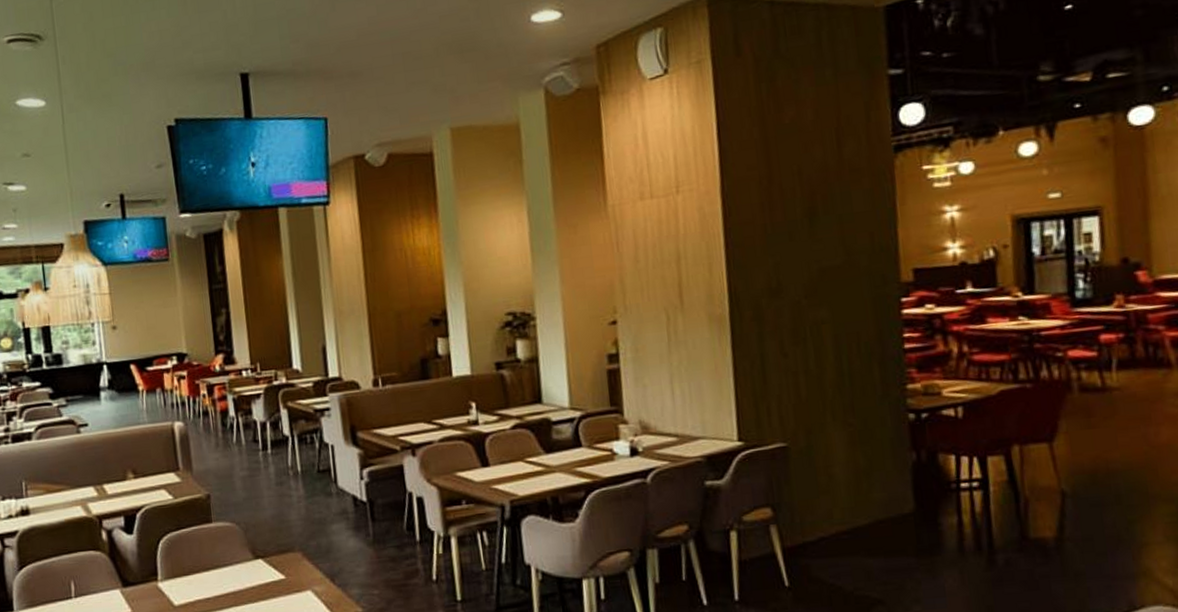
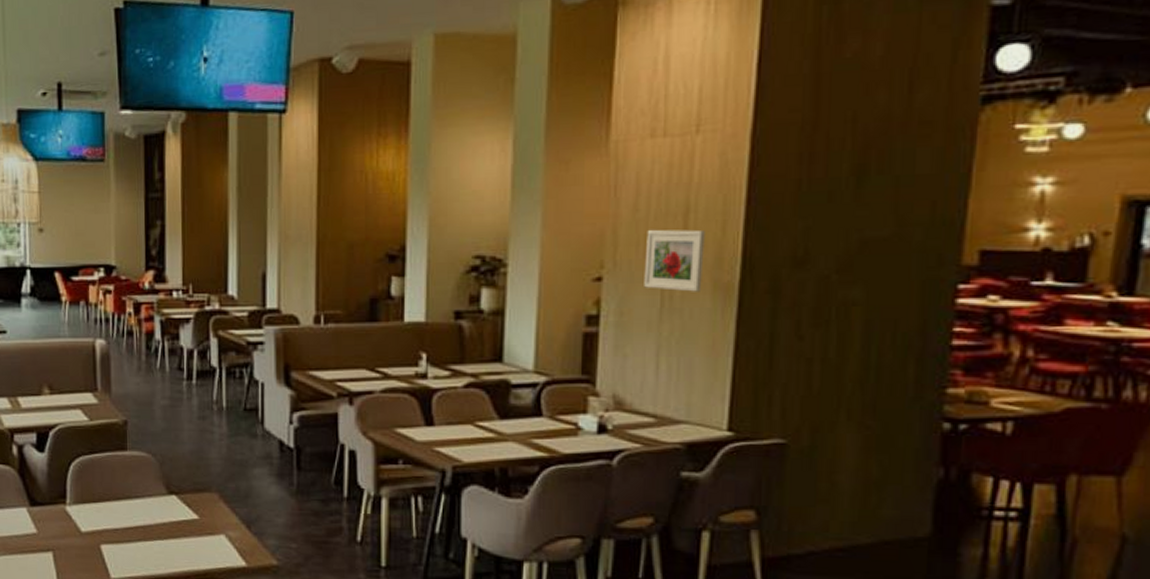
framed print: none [648,273,700,327] -> present [644,229,705,292]

